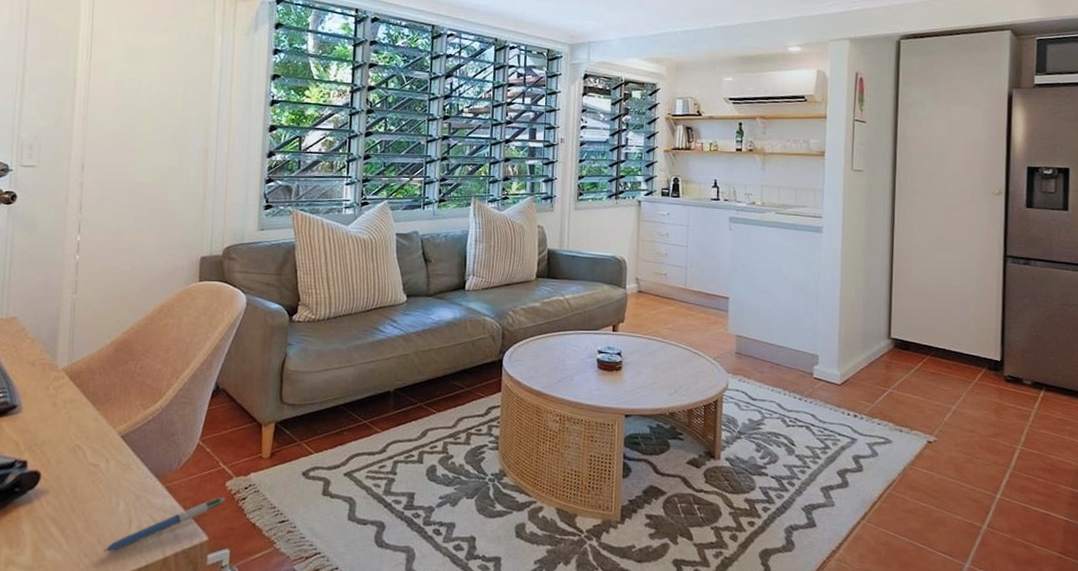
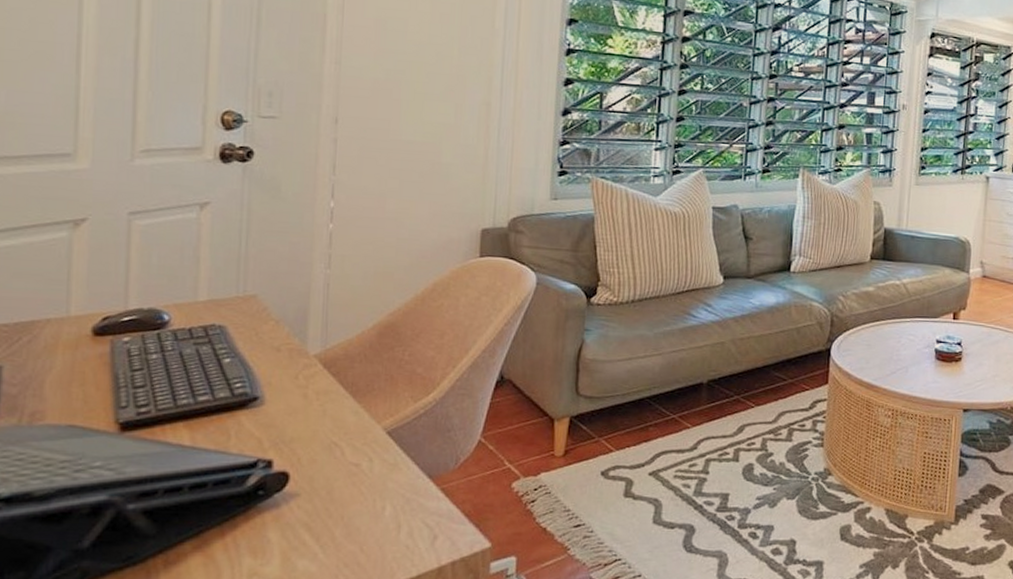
pen: present [103,497,226,552] -> none [367,499,512,561]

